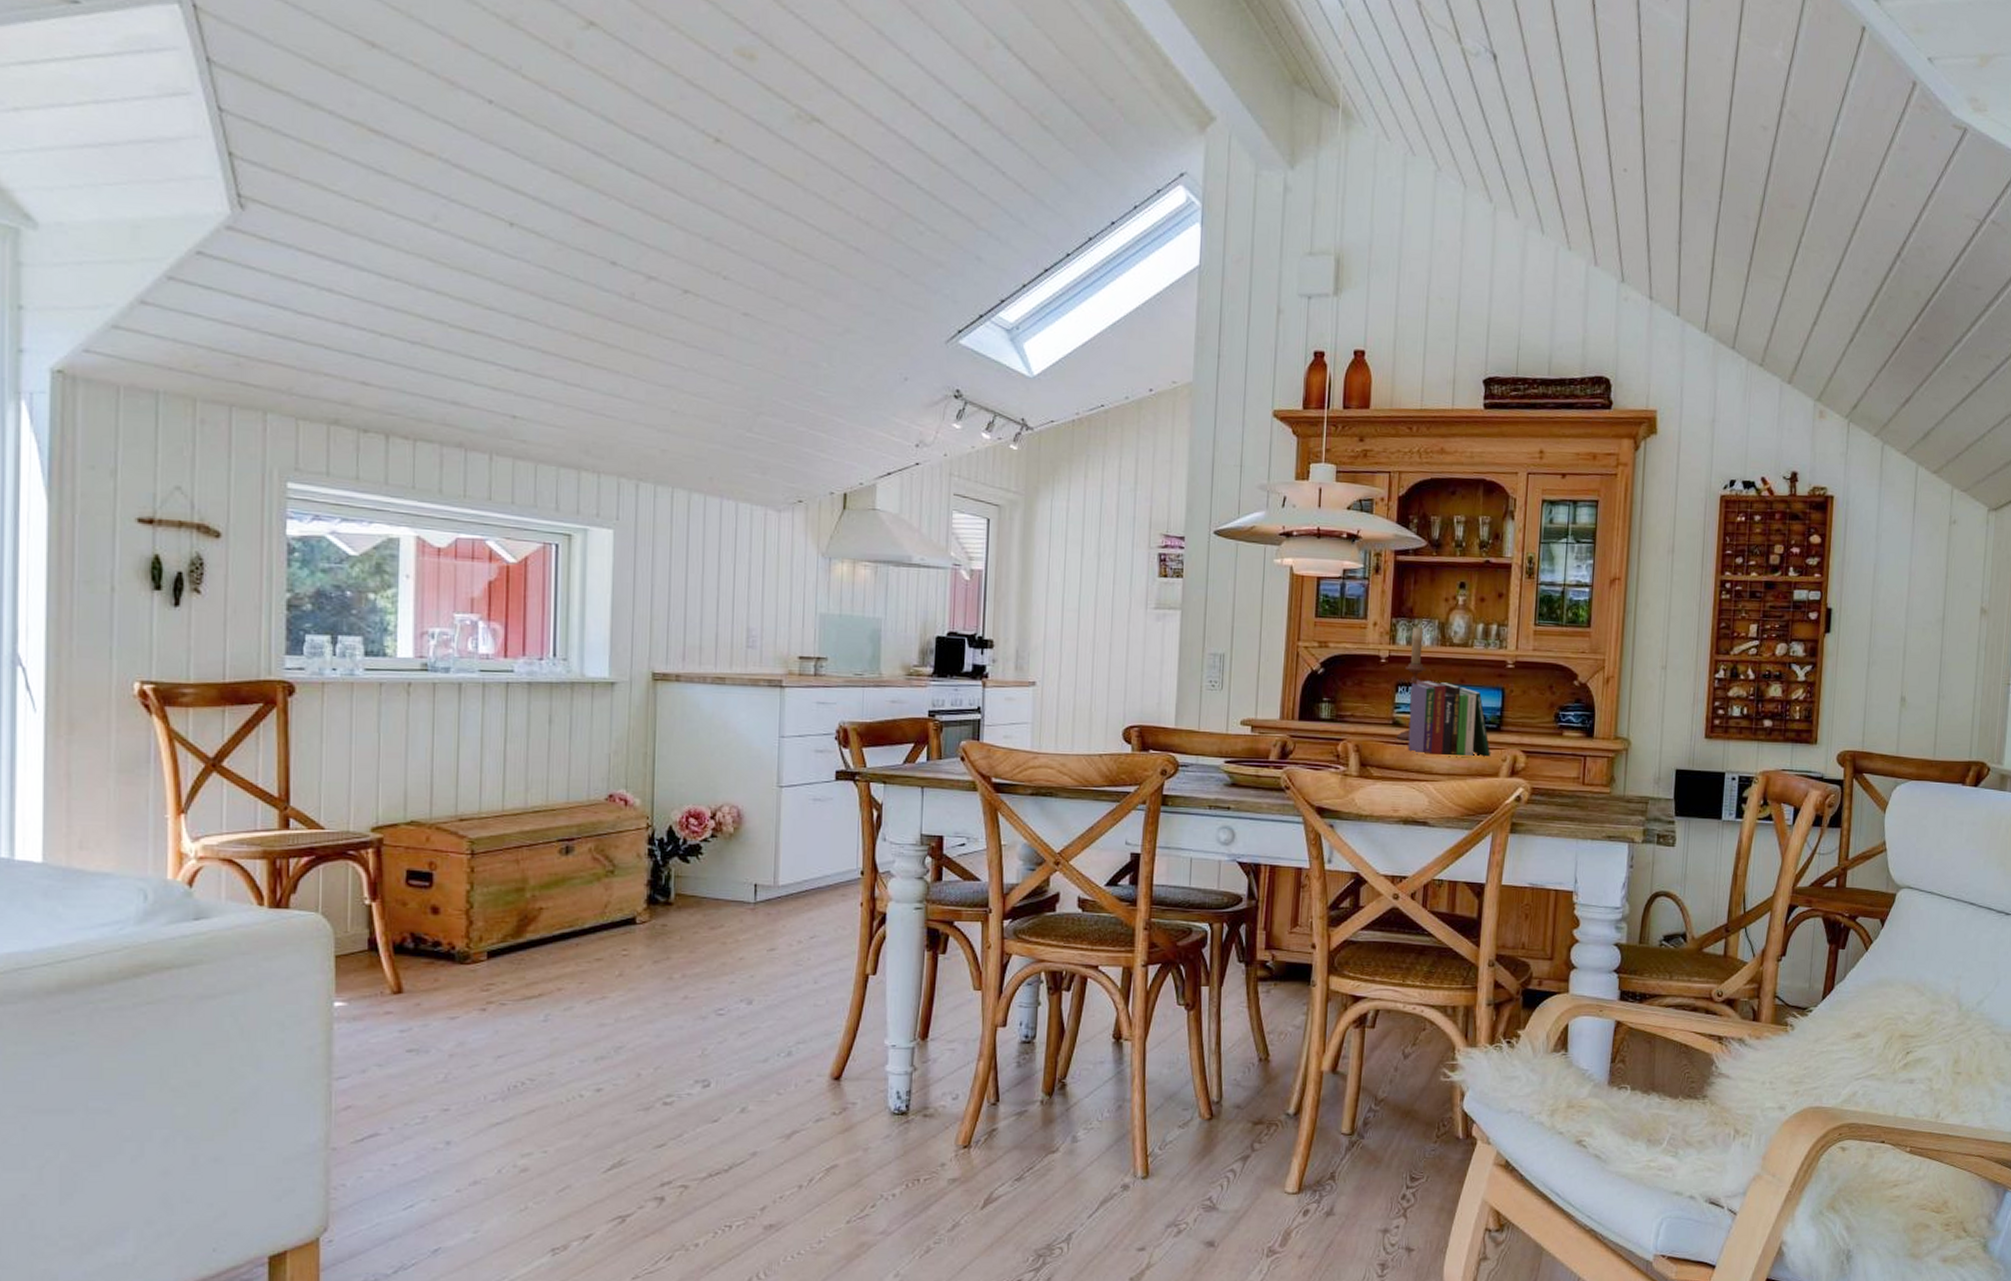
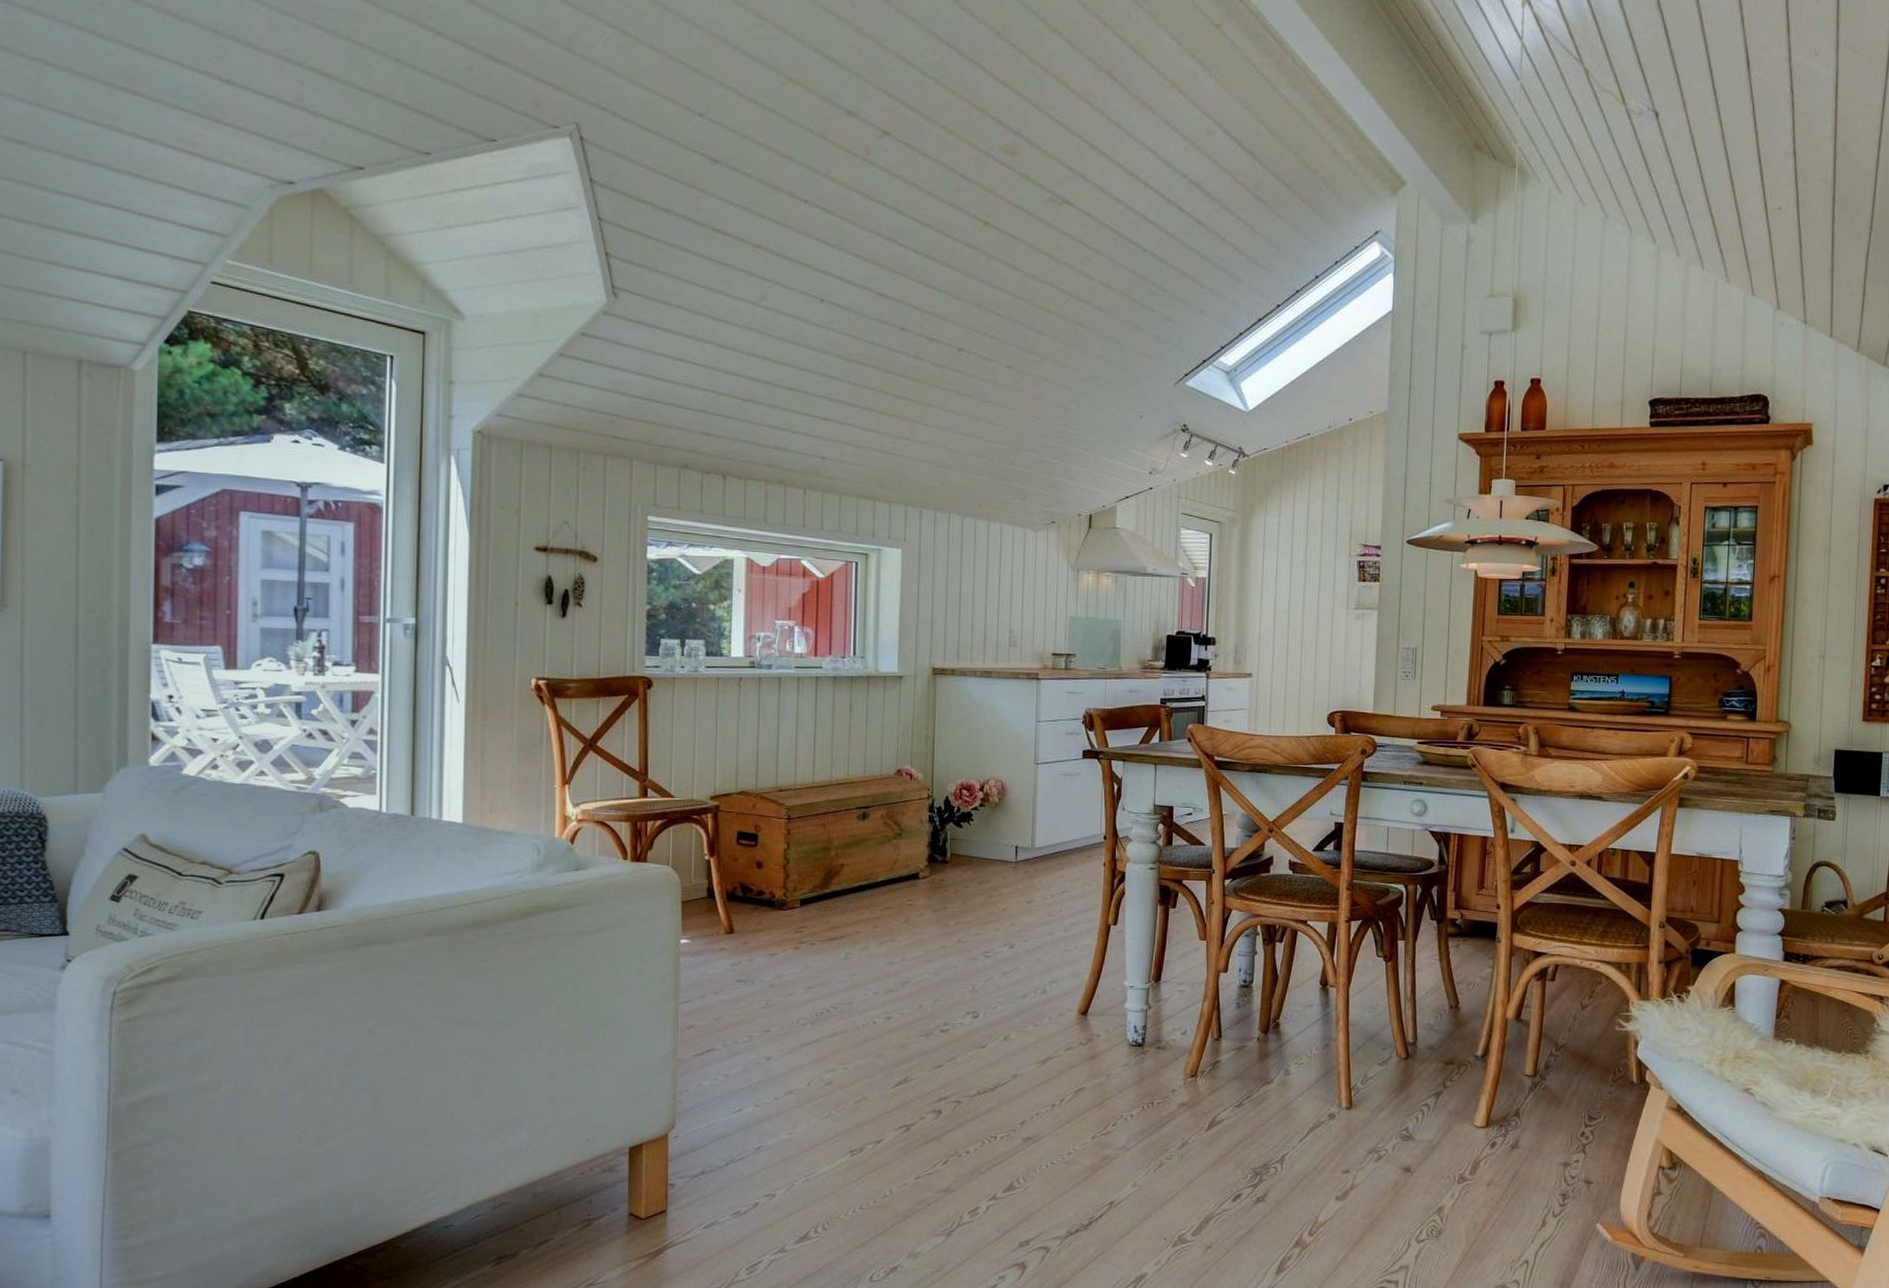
candlestick: present [1396,624,1427,741] -> none [1572,620,1599,724]
books: present [1407,680,1490,759] -> none [1582,669,1659,740]

